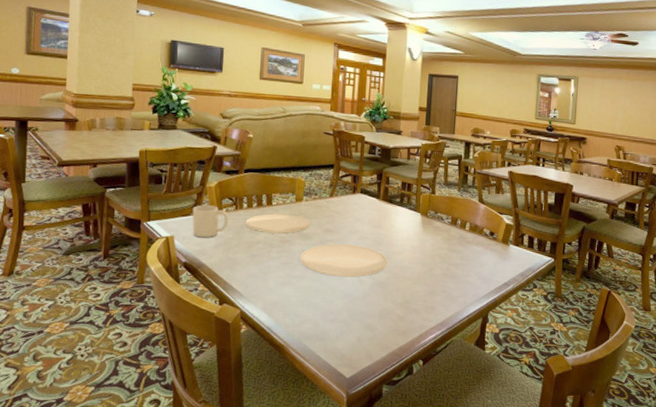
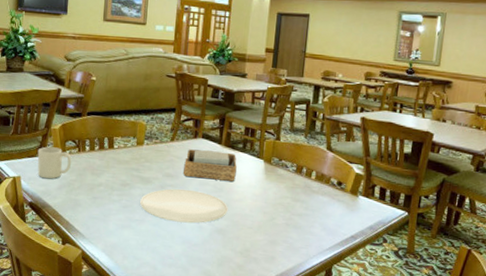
plate: present [245,213,311,234] -> none [88,156,151,178]
napkin holder: none [343,204,395,235] -> present [183,149,237,181]

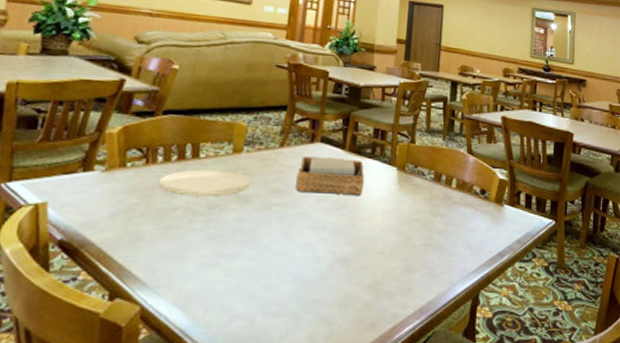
mug: present [37,146,72,179] -> none [77,158,135,204]
plate: none [88,156,151,178] -> present [158,169,252,197]
plate: present [140,189,228,224] -> none [234,208,354,253]

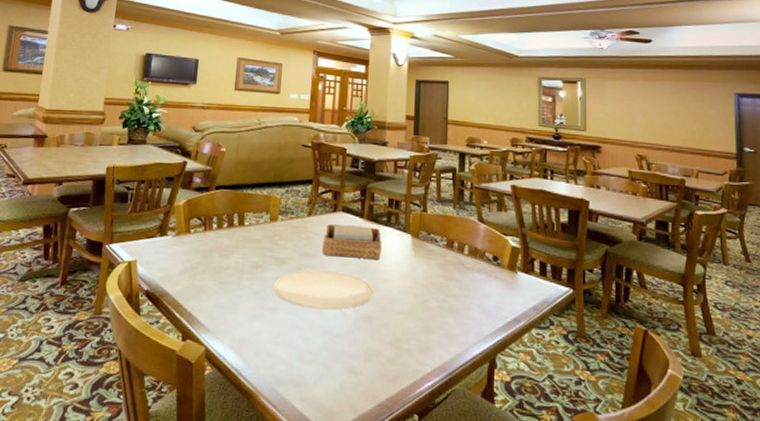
plate: present [158,169,252,197] -> none [214,235,286,259]
plate: none [234,208,354,253] -> present [274,269,374,310]

